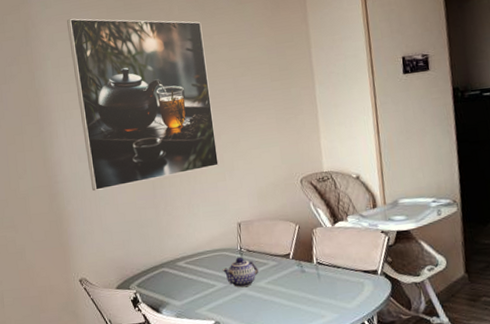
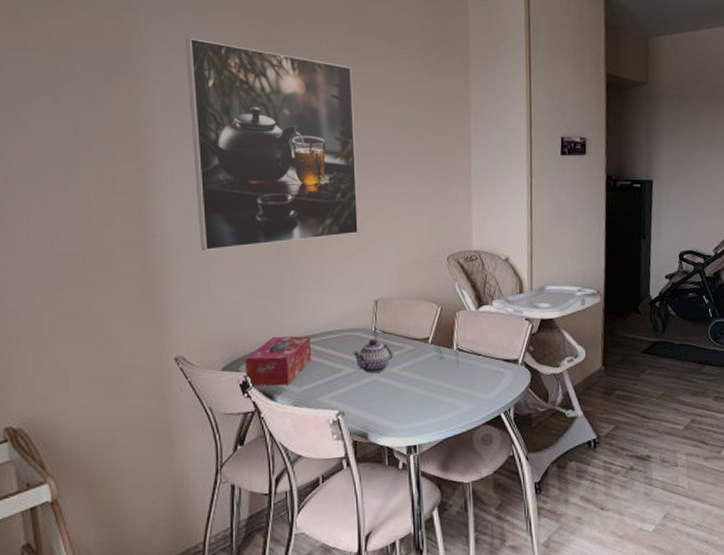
tissue box: none [133,257,189,302] -> present [244,336,312,386]

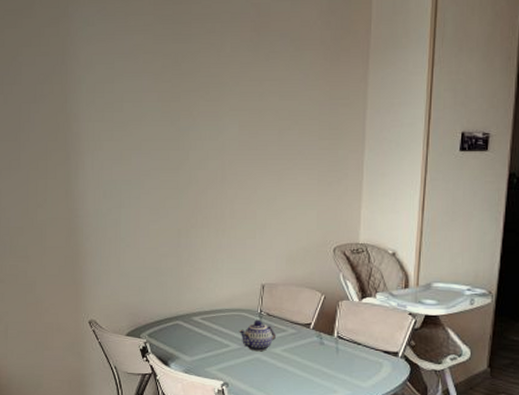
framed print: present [186,37,358,252] -> none [109,40,253,232]
tissue box: present [244,336,312,386] -> none [145,310,203,354]

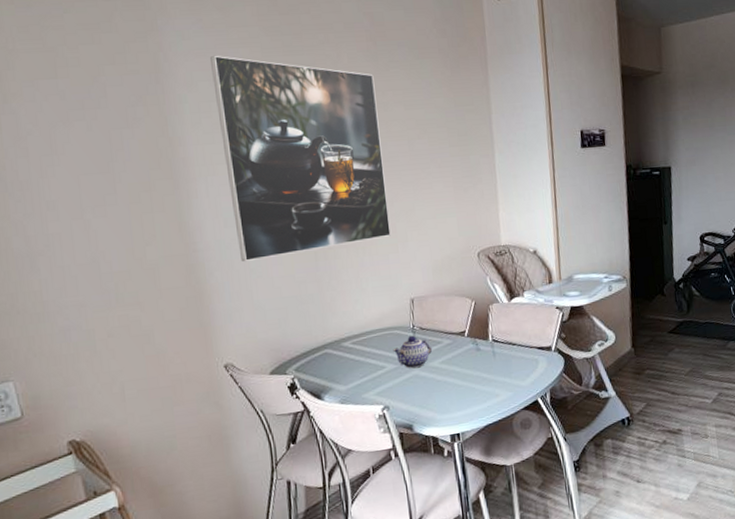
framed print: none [109,40,253,232] -> present [210,55,391,262]

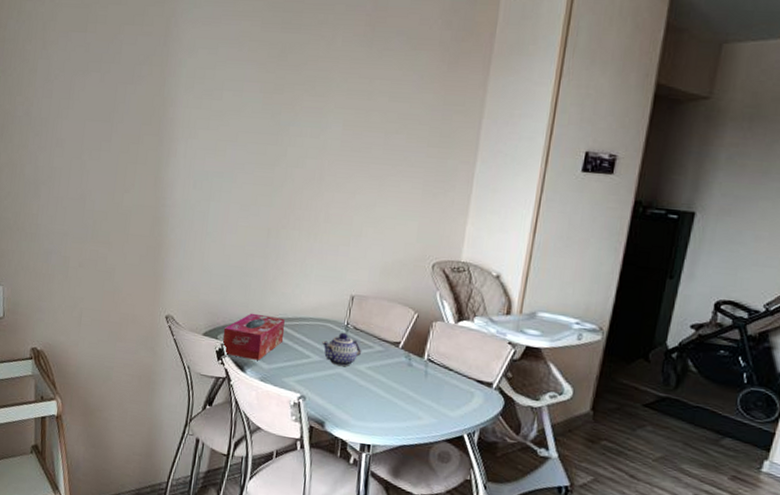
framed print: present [210,55,391,262] -> none [201,25,365,228]
tissue box: none [291,336,355,388] -> present [223,313,285,361]

